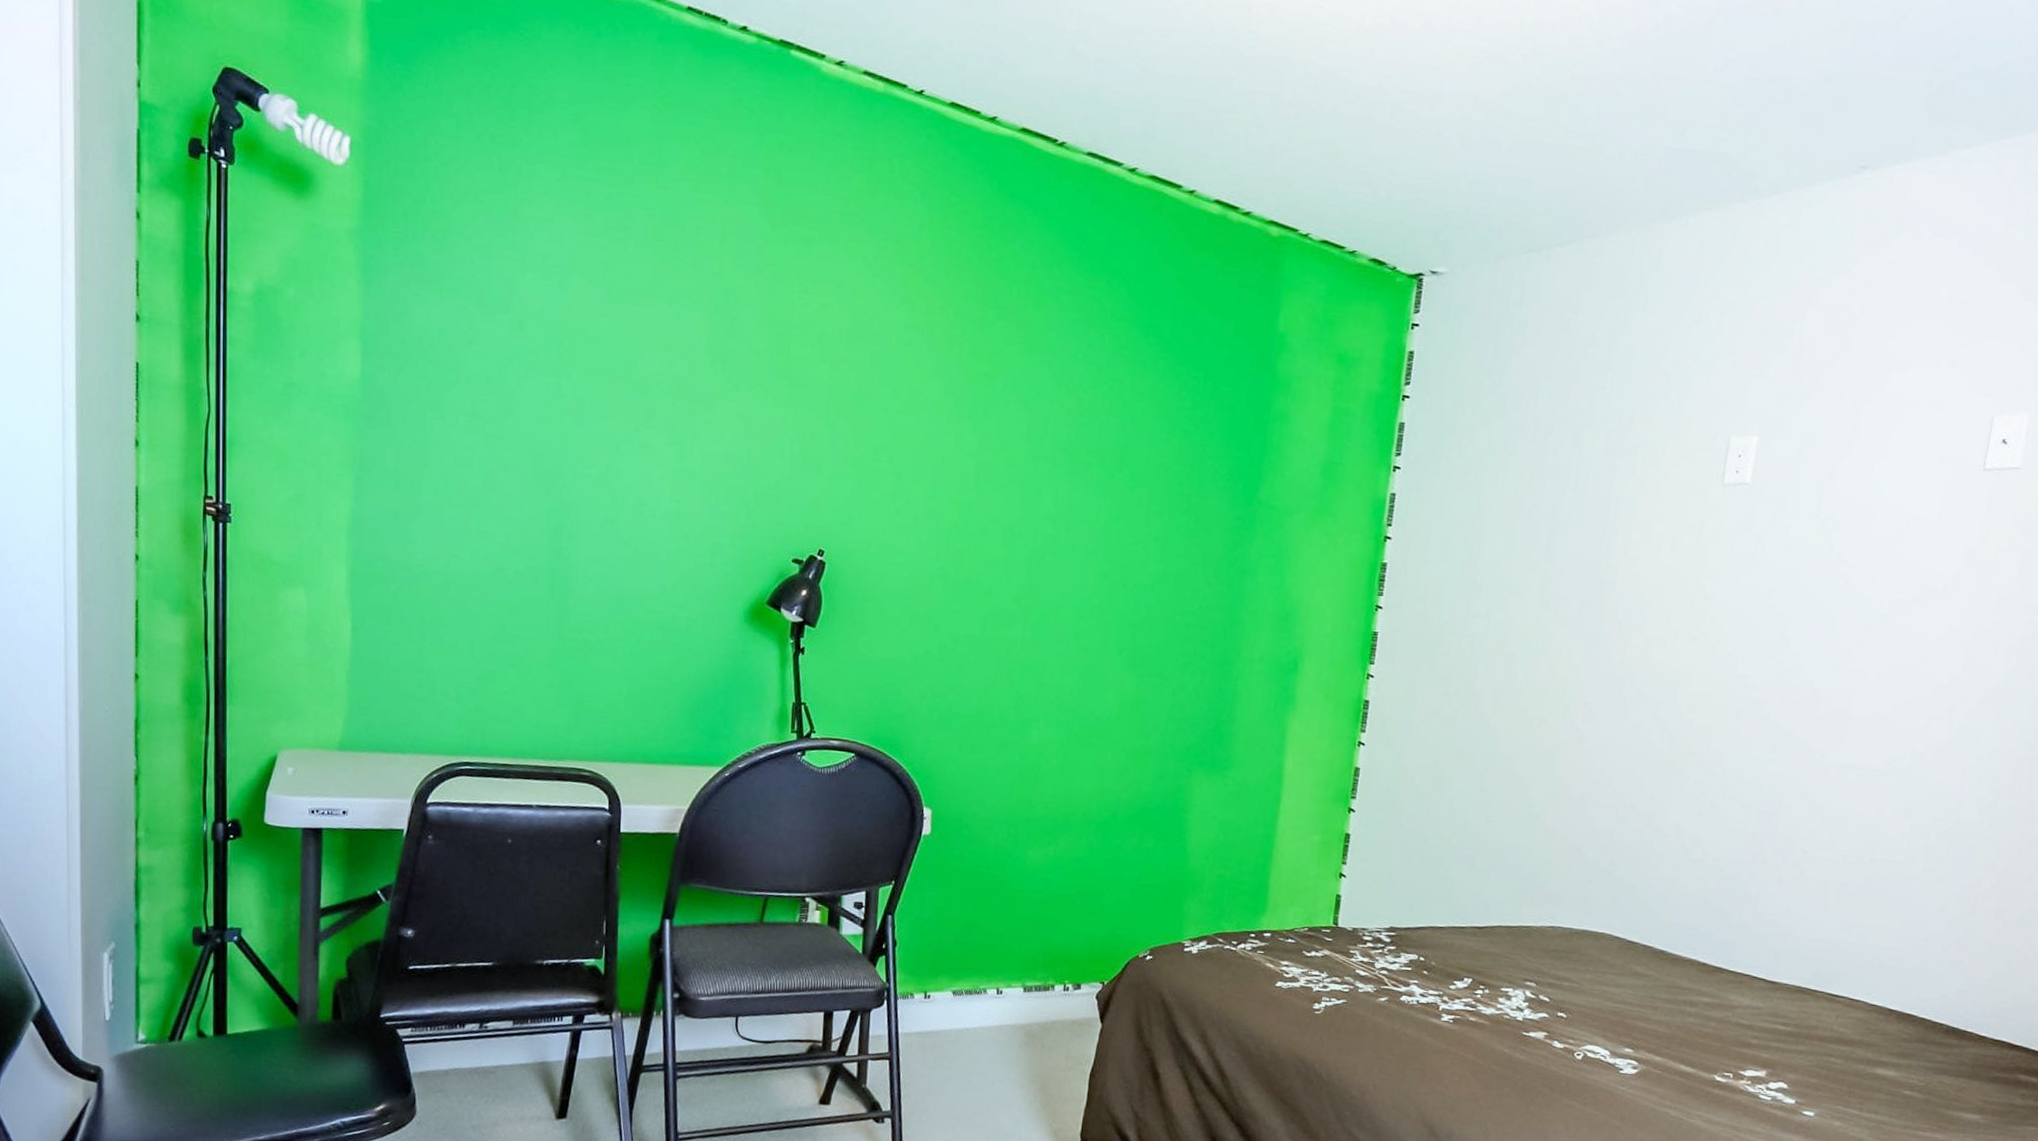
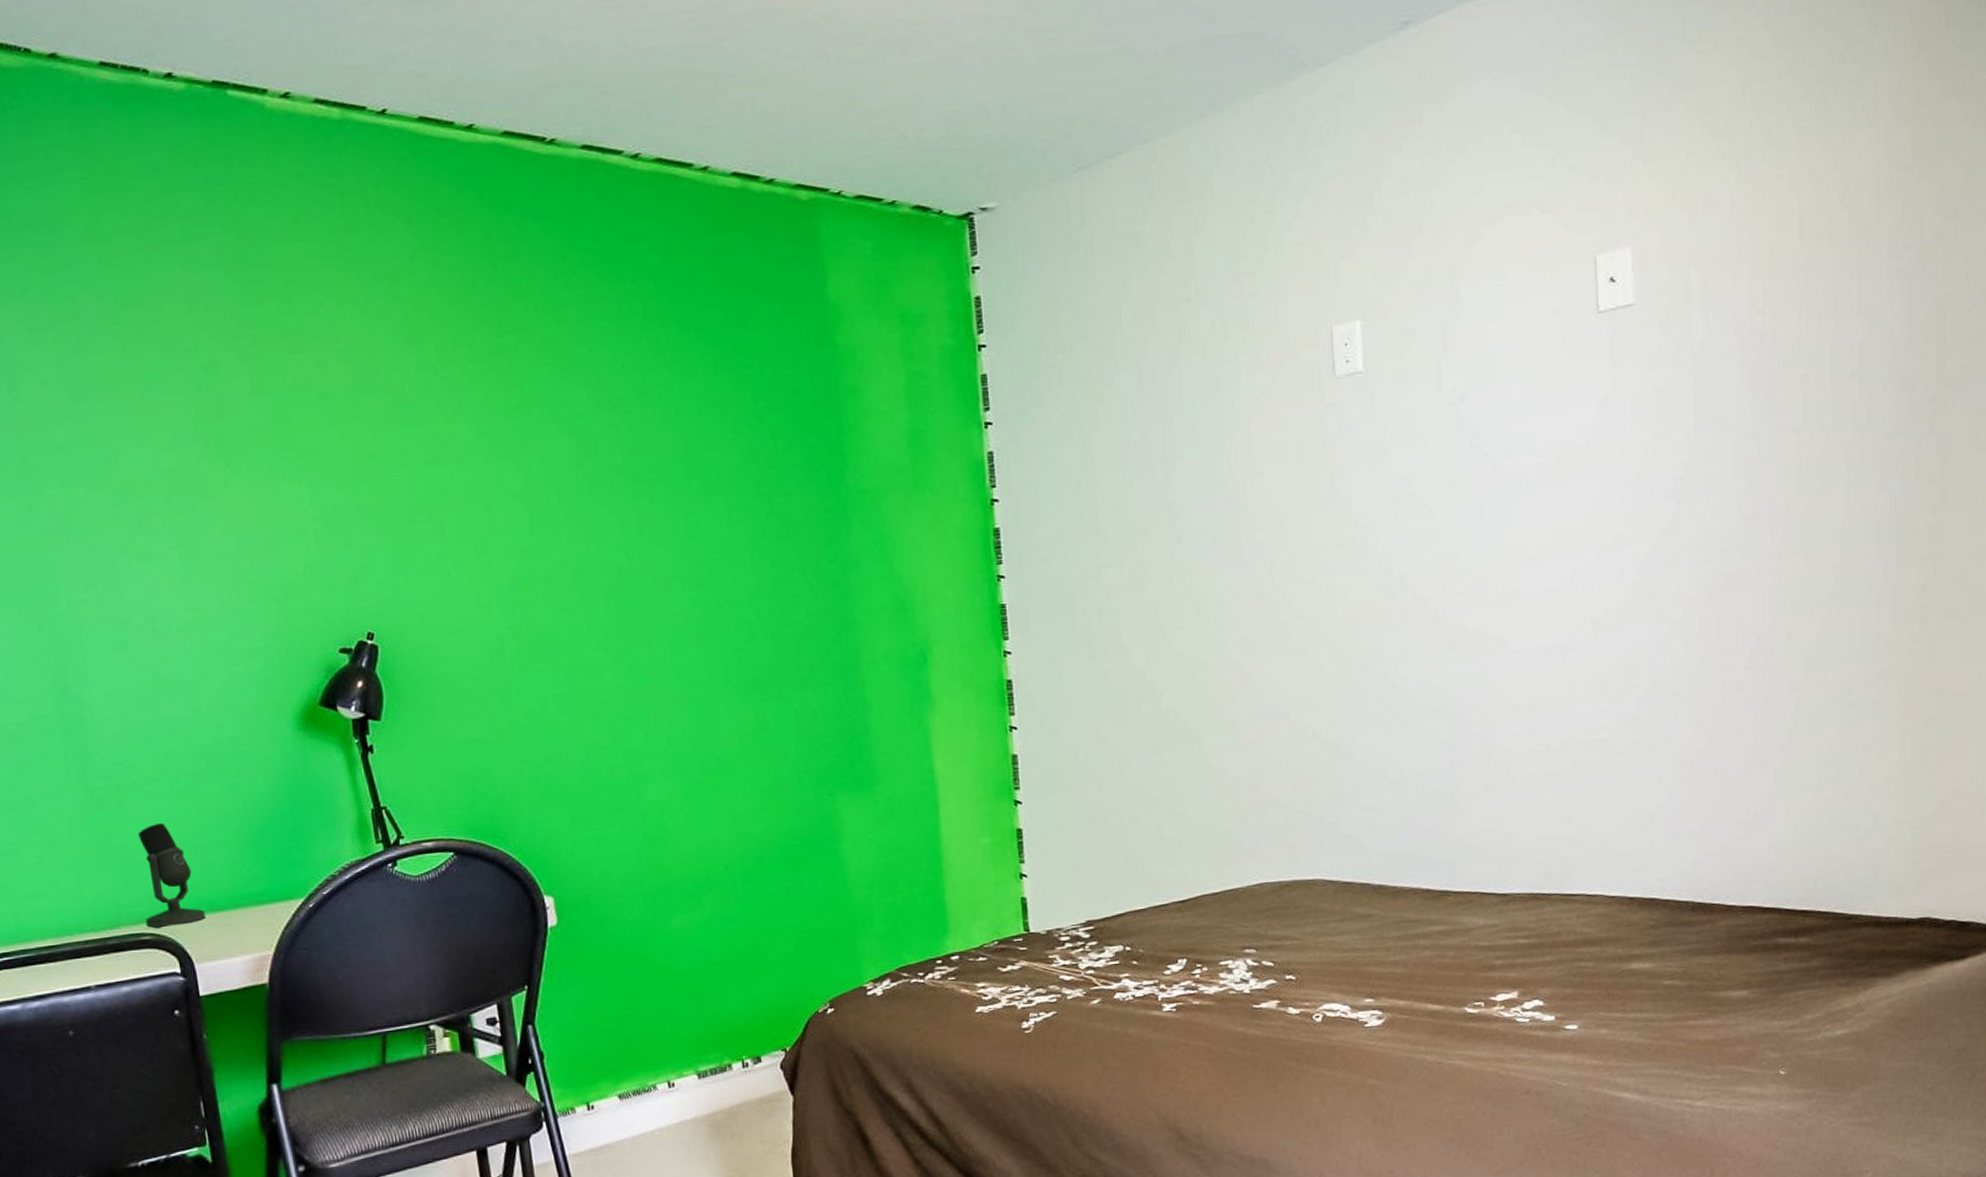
microphone: none [588,678,638,769] -> present [138,822,206,928]

